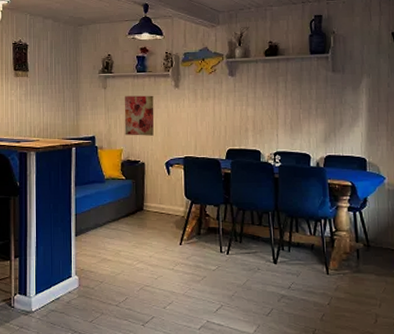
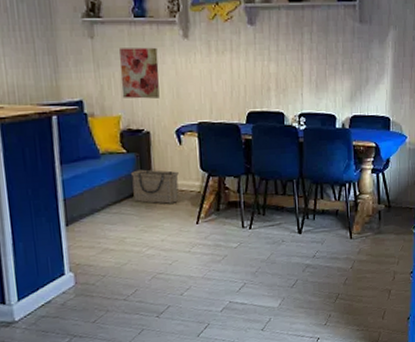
basket: none [127,194,166,225] -> present [130,169,179,204]

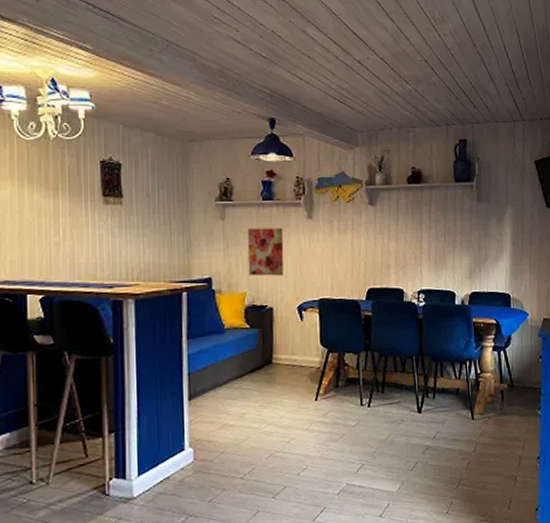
basket: present [130,169,179,204] -> none [253,344,299,380]

